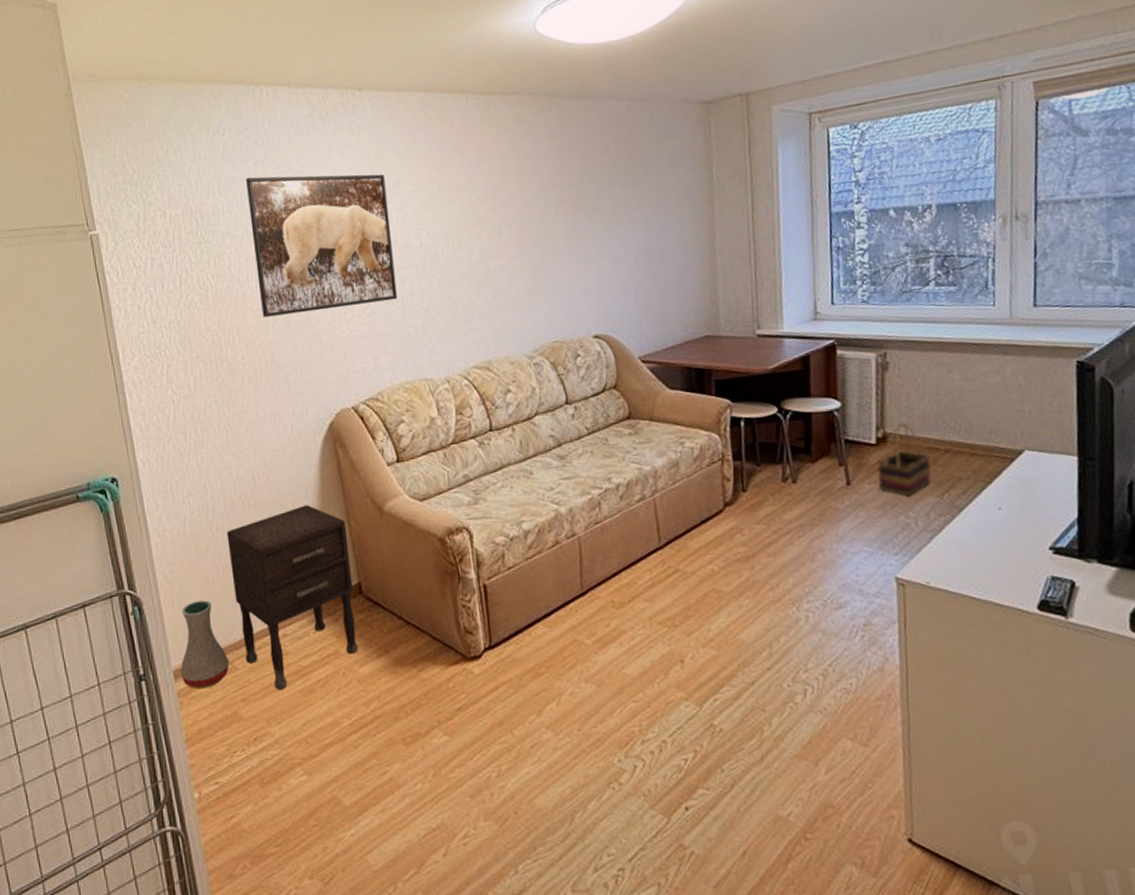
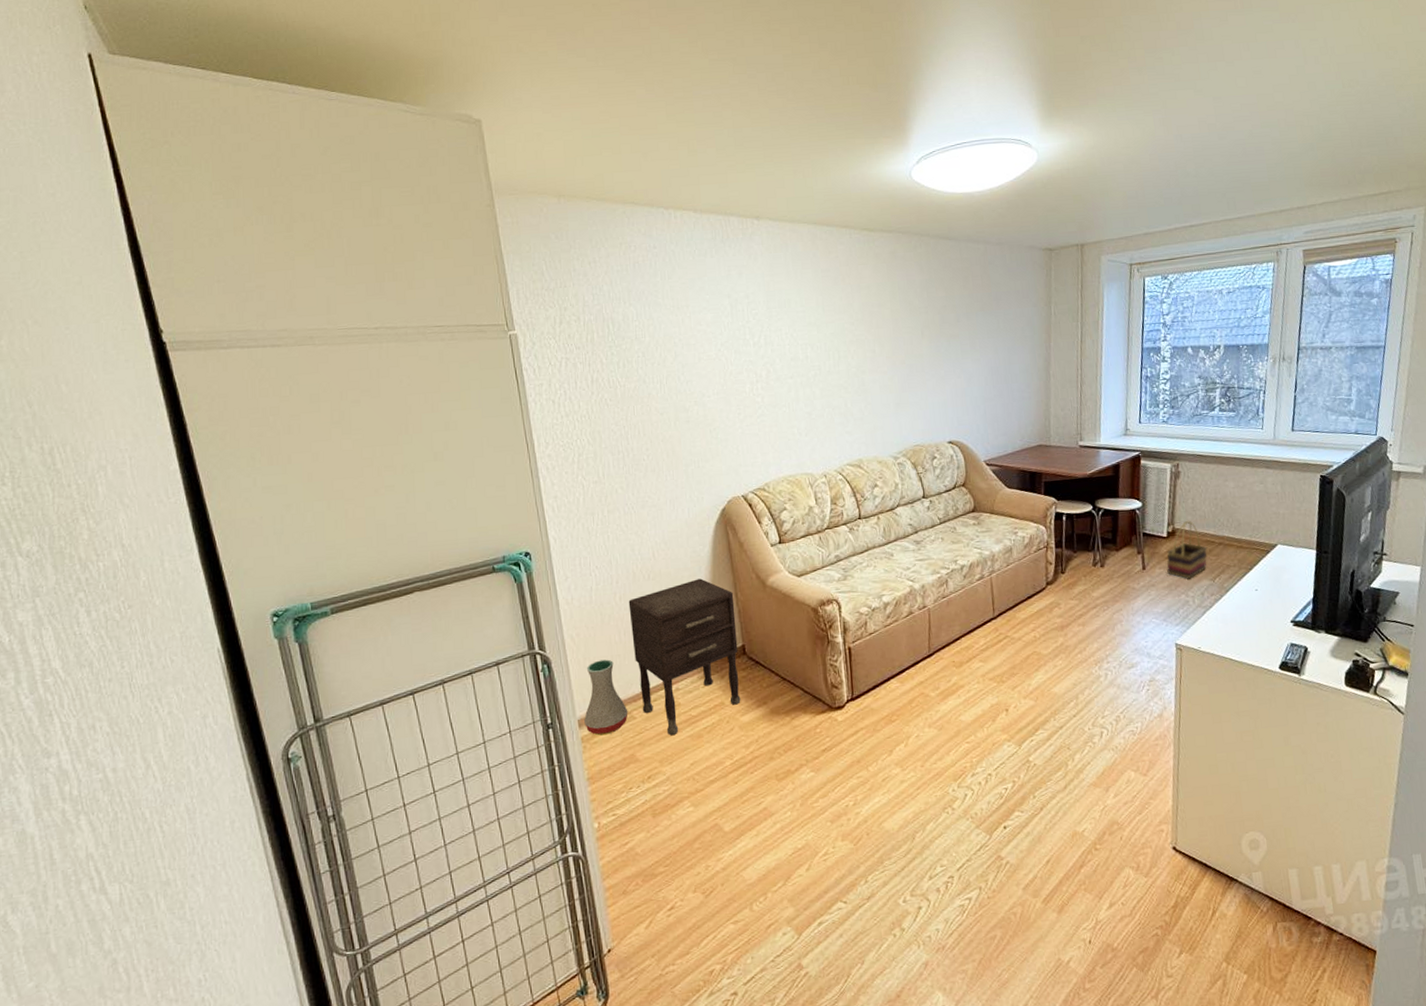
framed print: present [246,174,398,318] -> none [654,290,785,415]

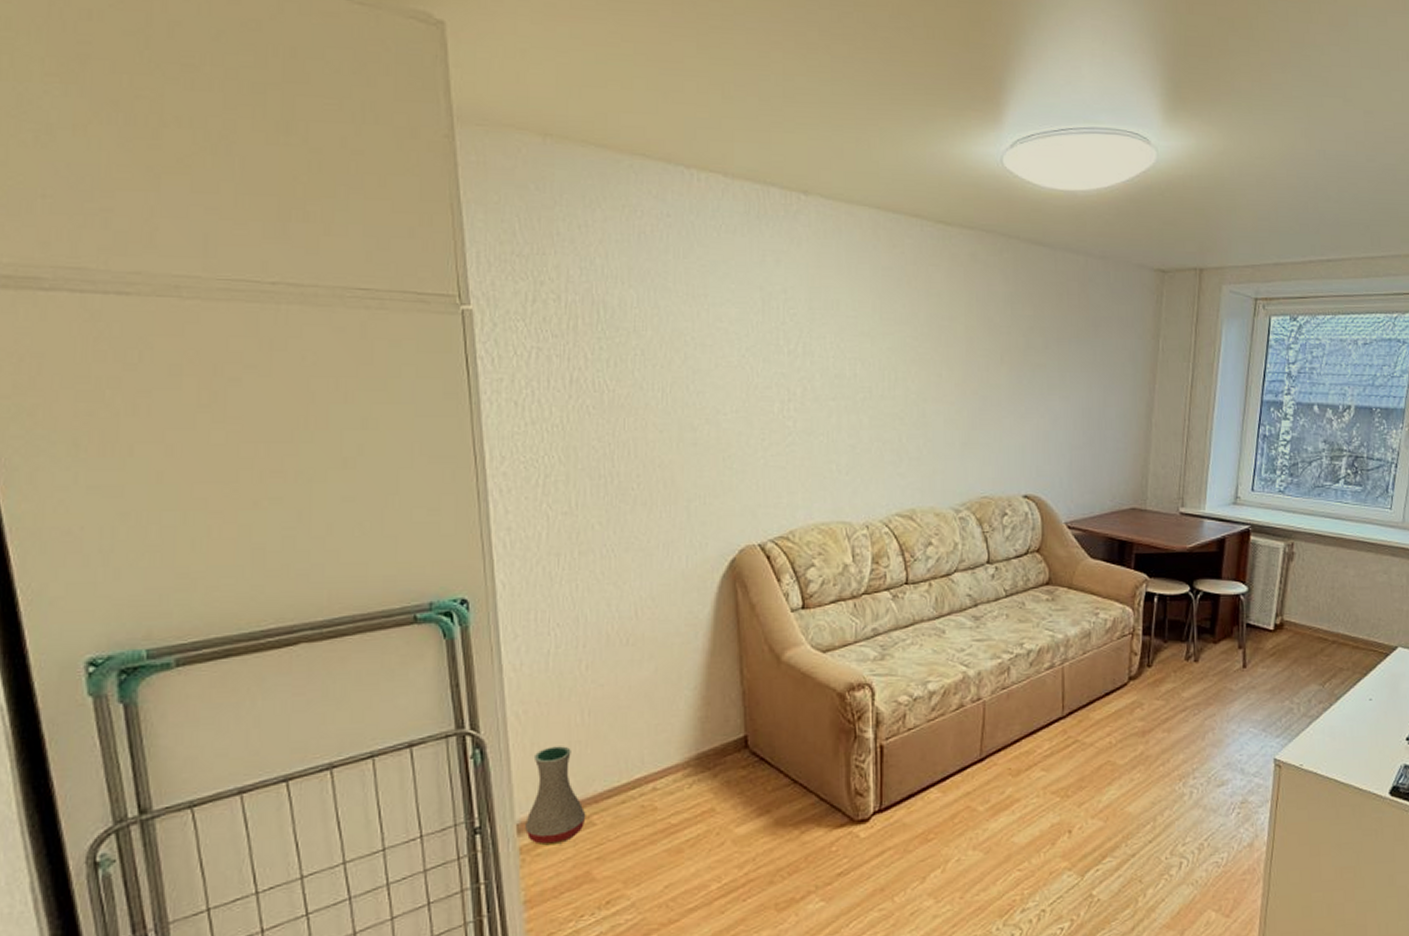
nightstand: present [628,578,741,736] -> none [597,647,738,849]
basket: present [1167,520,1208,579] -> none [1271,611,1319,681]

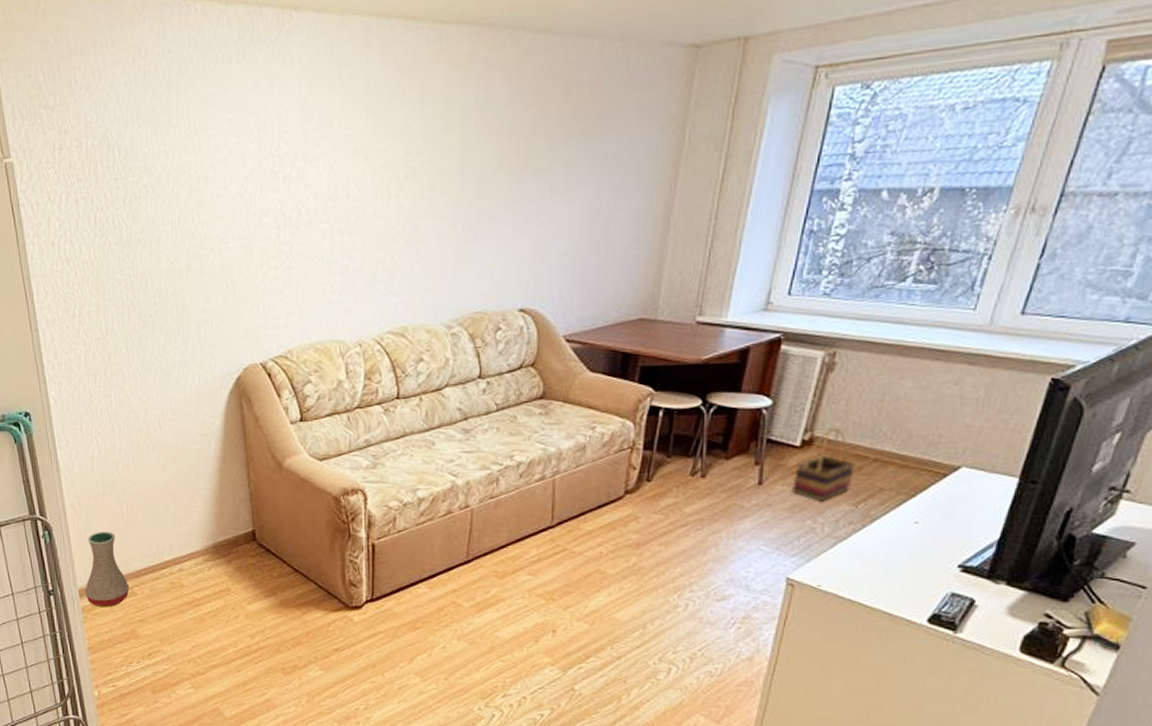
basket: none [1271,611,1319,681] -> present [792,427,856,500]

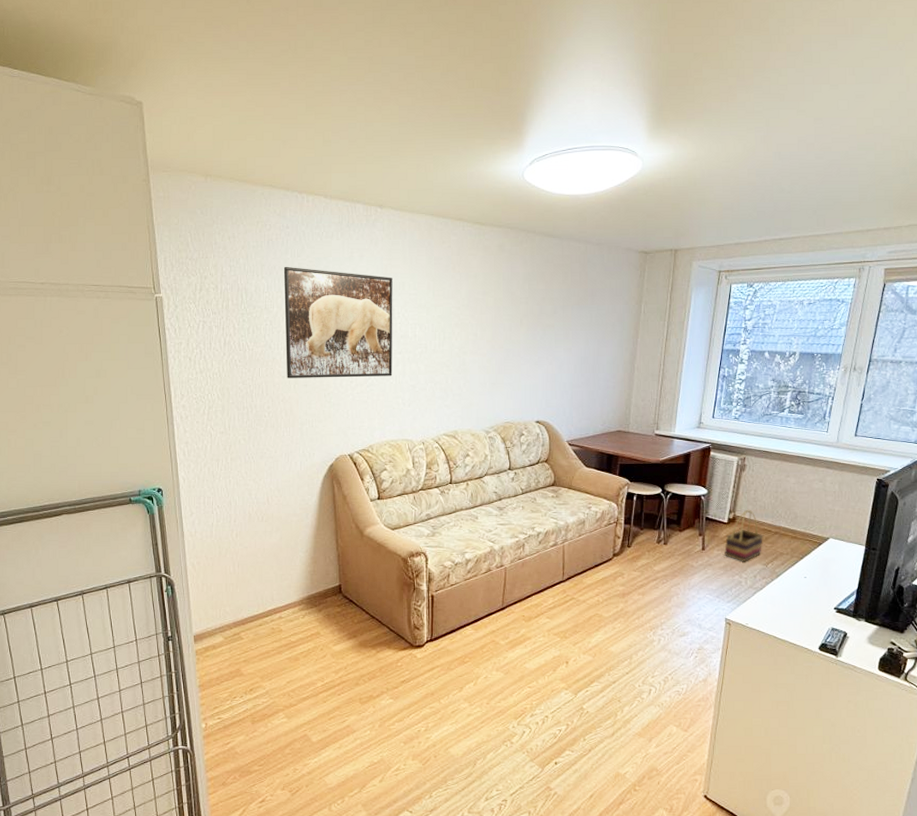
vase: present [85,532,130,608] -> none [199,586,237,651]
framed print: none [167,107,317,264] -> present [284,266,393,378]

